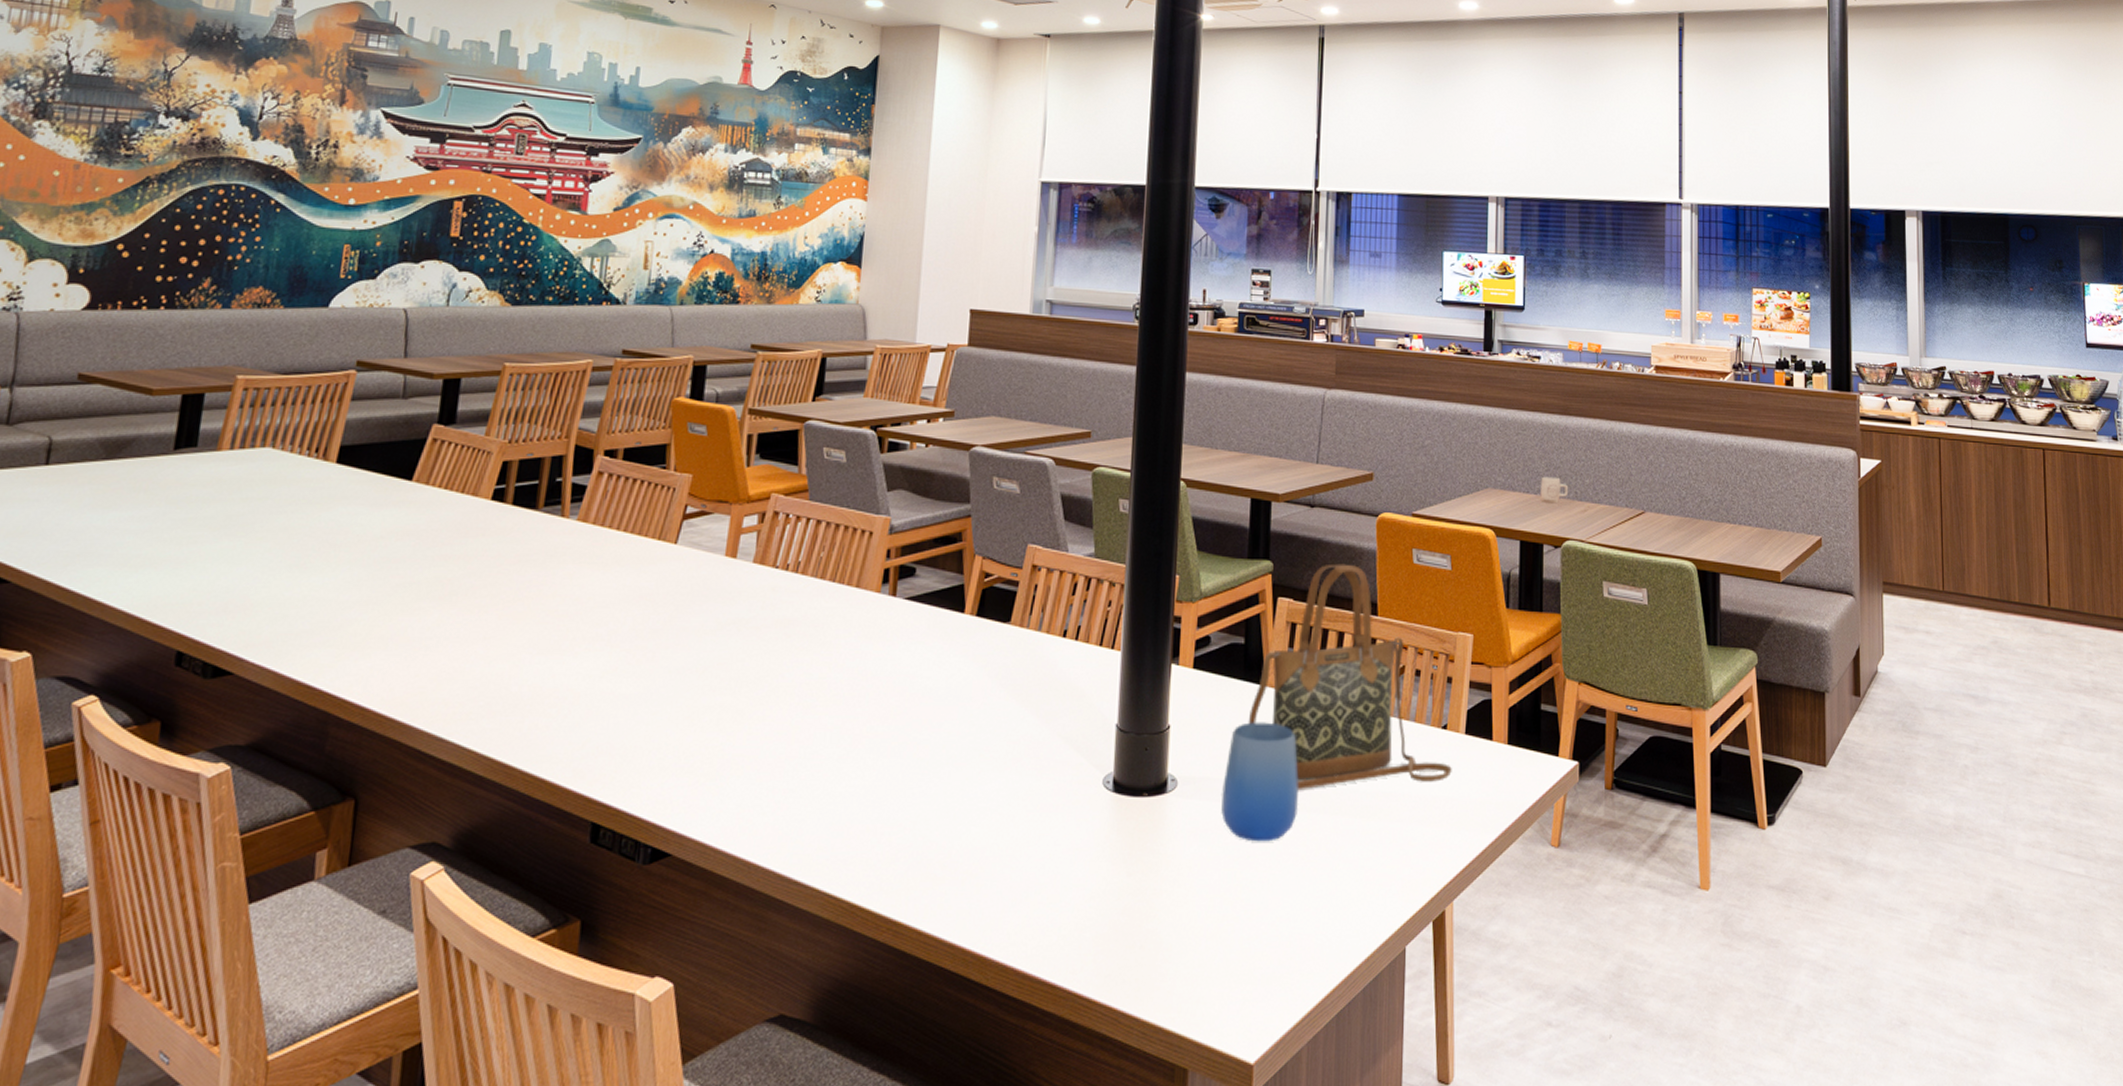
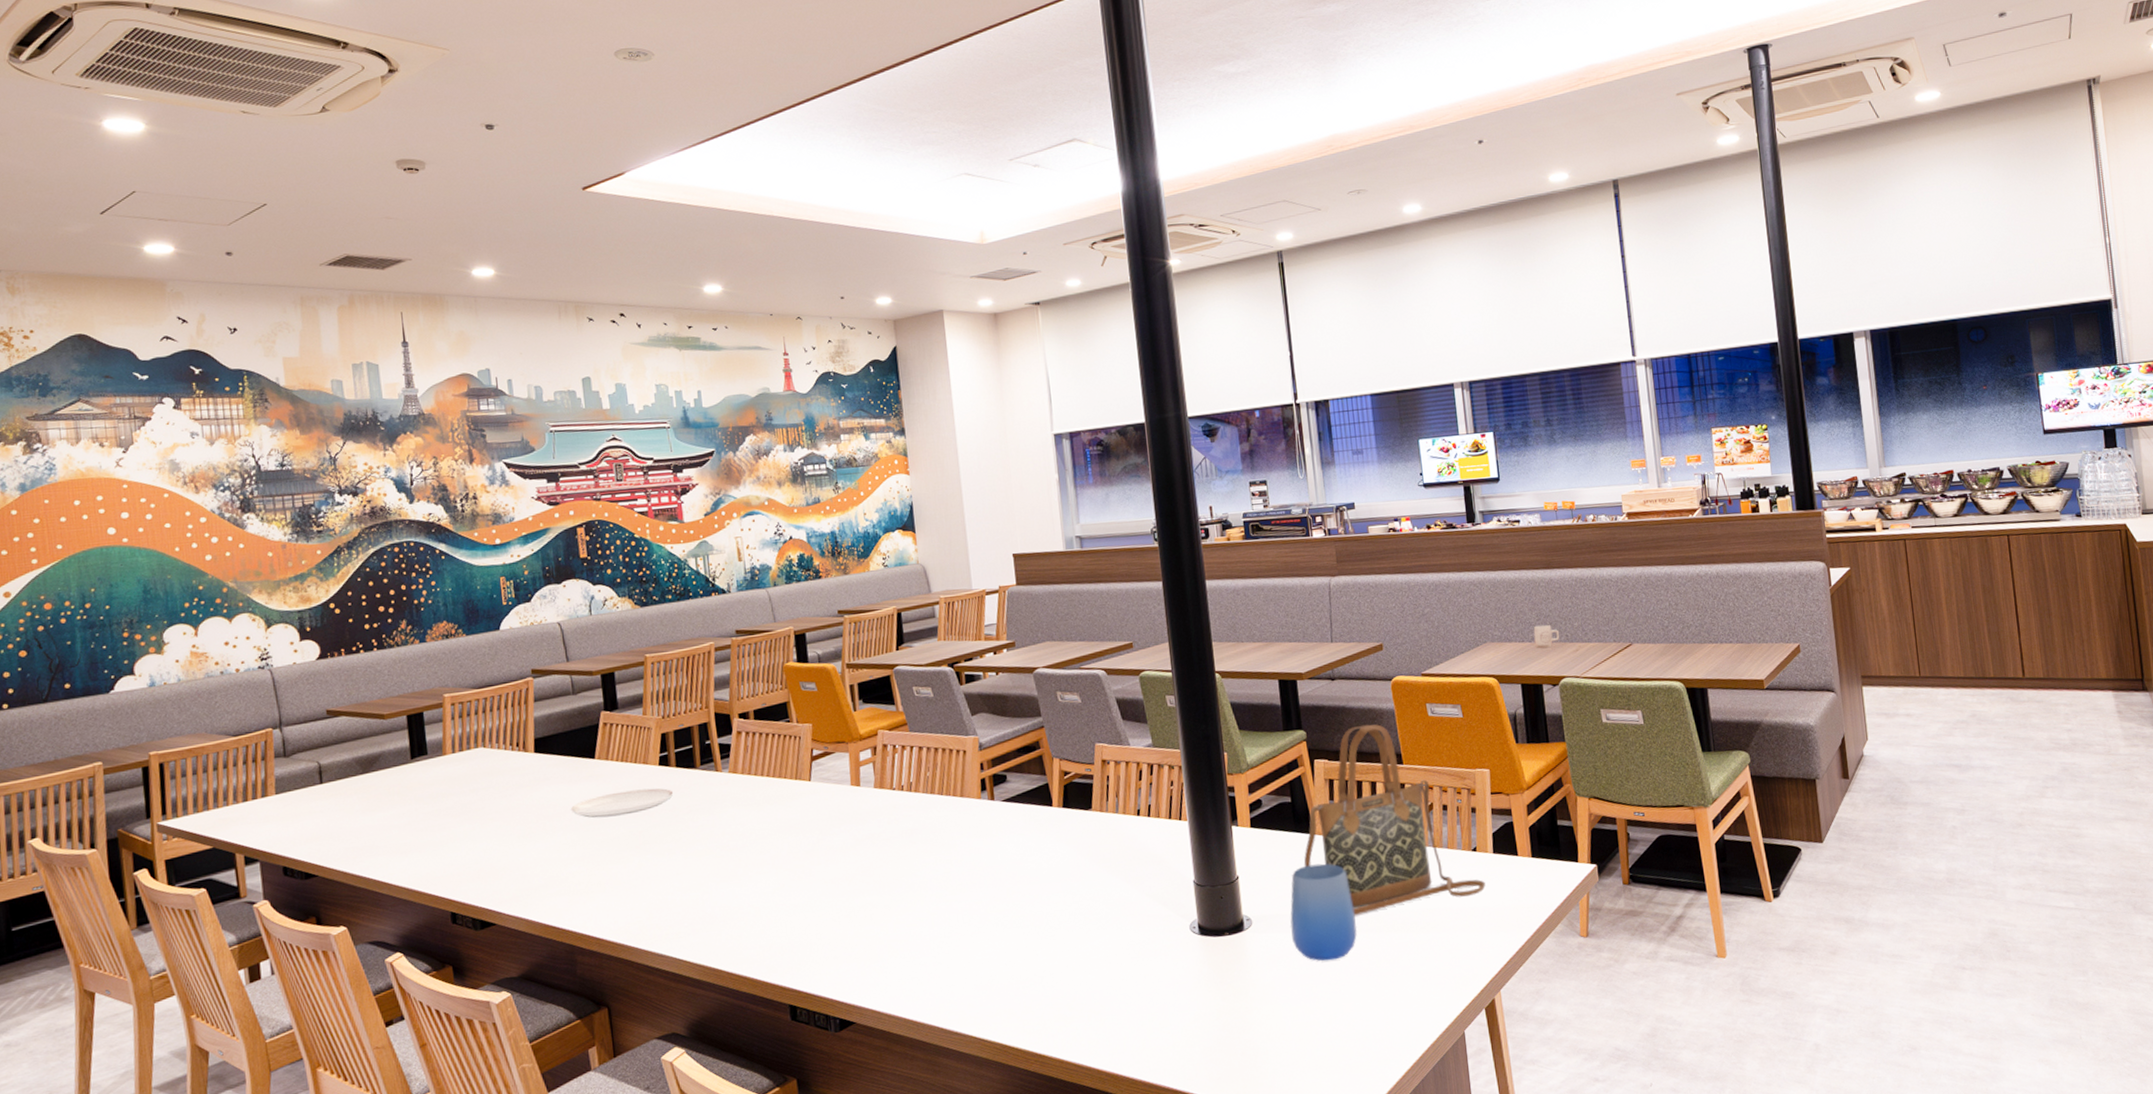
plate: none [367,526,503,556] -> present [571,788,674,818]

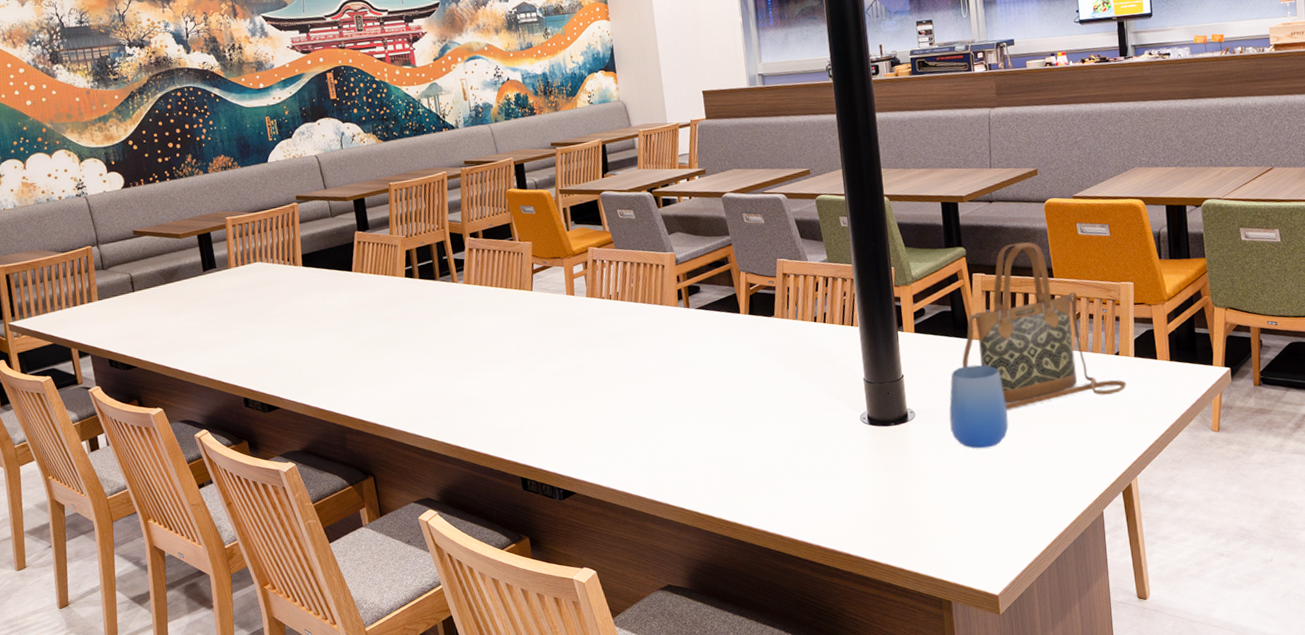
plate: present [571,788,674,818] -> none [335,296,419,321]
mug: present [1533,624,1560,649] -> none [1179,150,1204,173]

